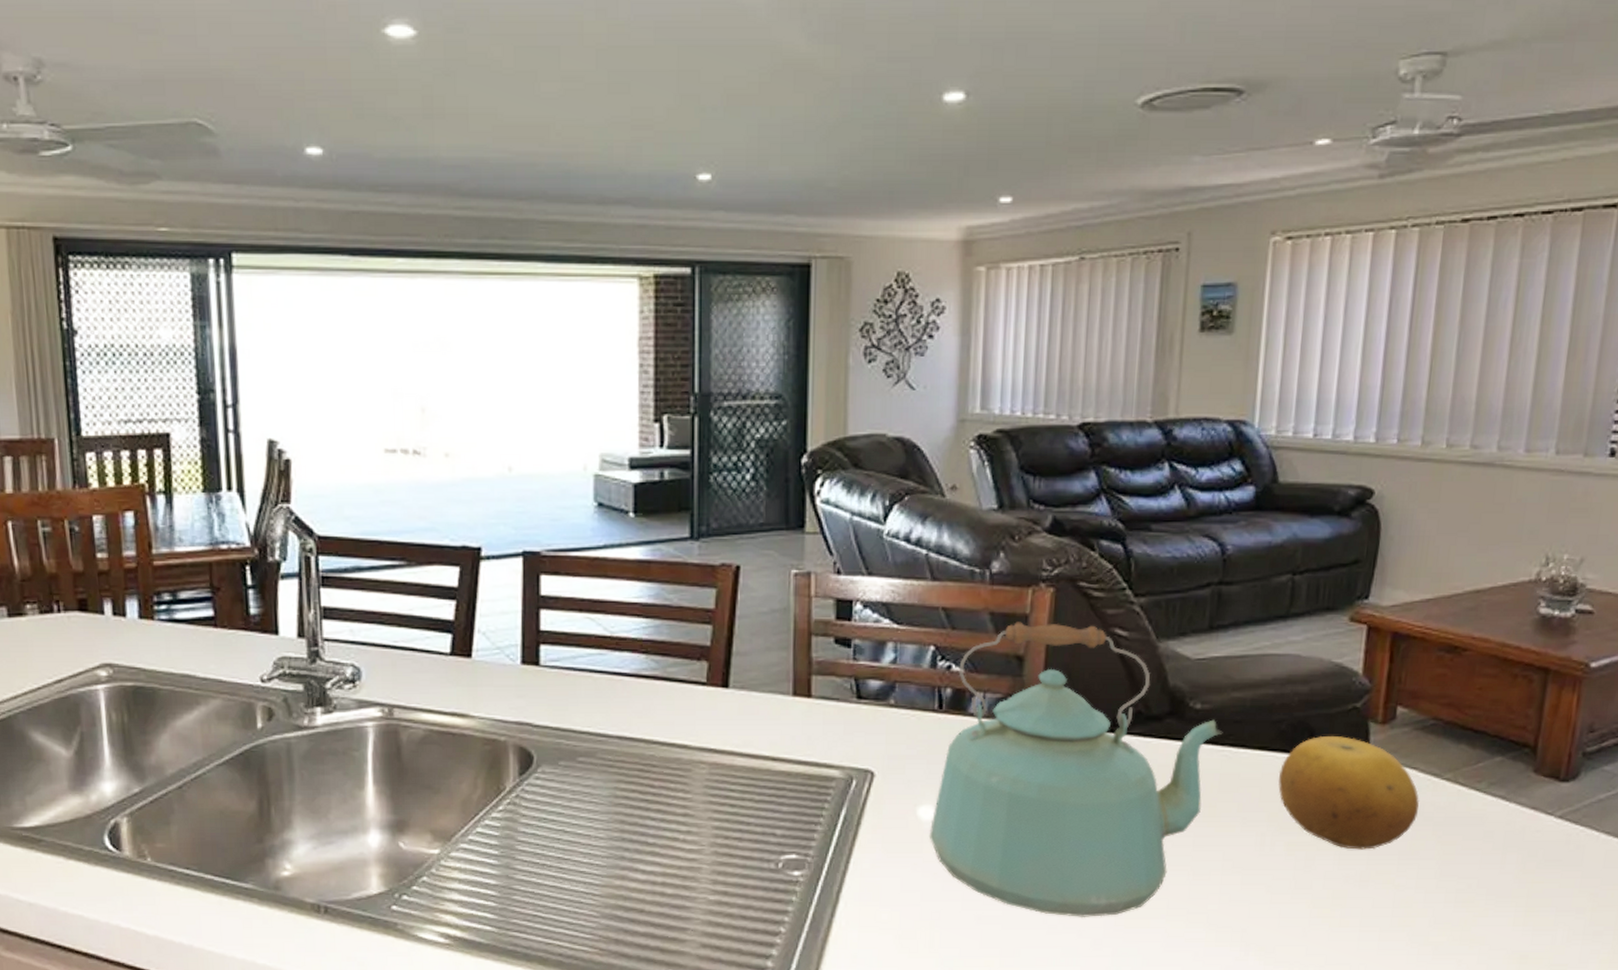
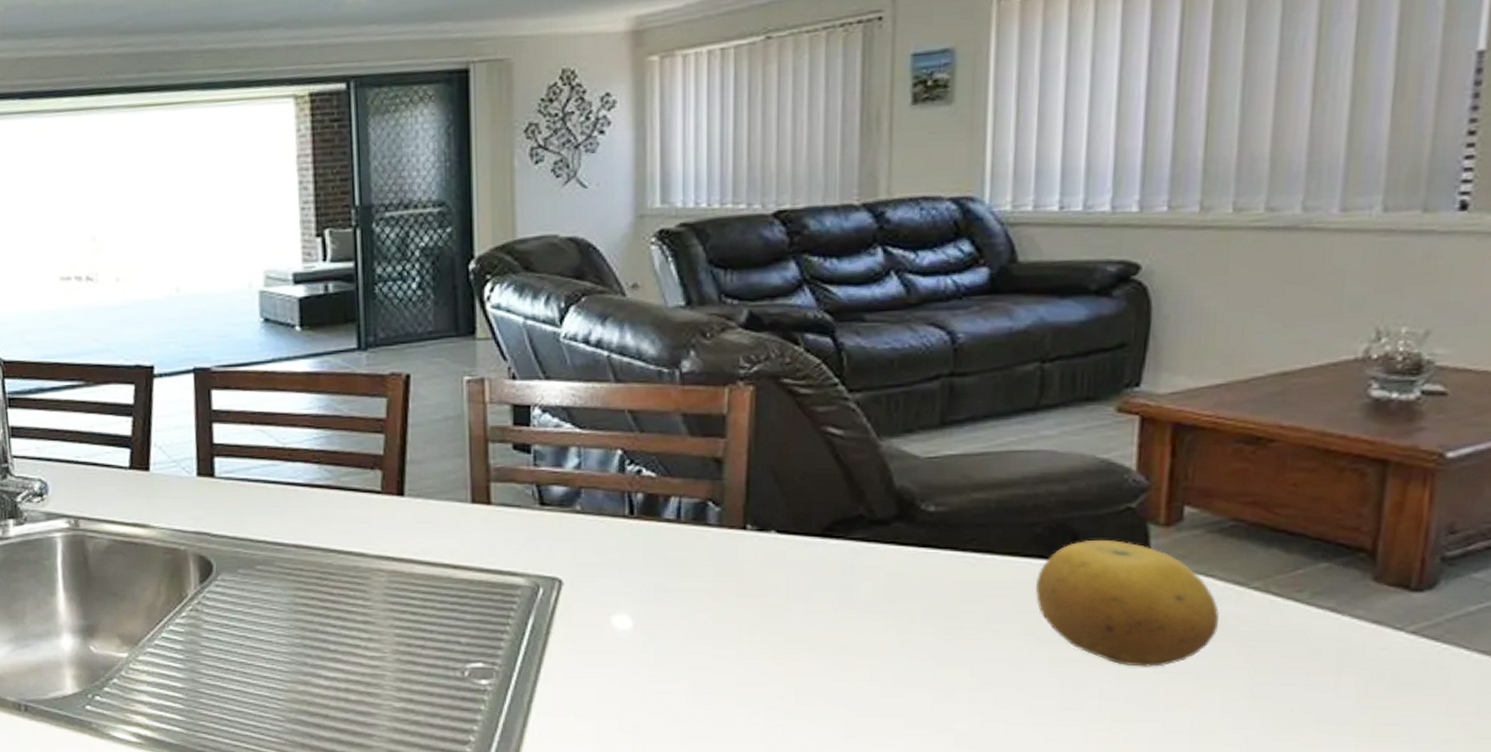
kettle: present [930,622,1223,917] -> none [626,422,964,735]

